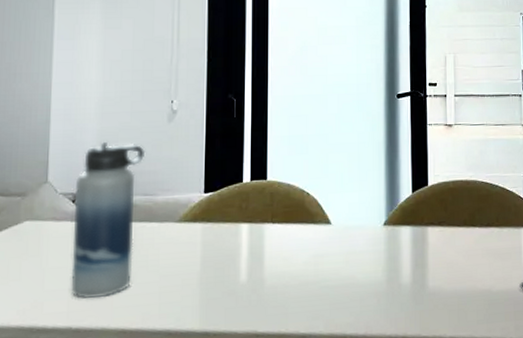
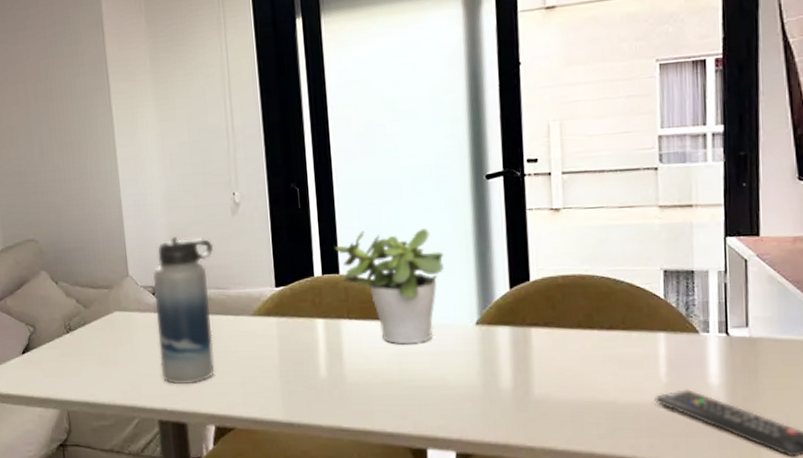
potted plant: none [265,139,360,246] -> present [335,228,444,345]

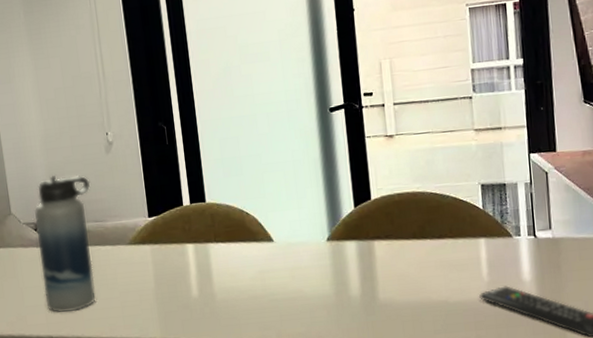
potted plant: present [335,228,444,345] -> none [201,158,297,263]

